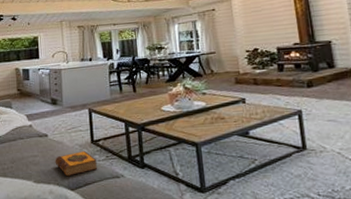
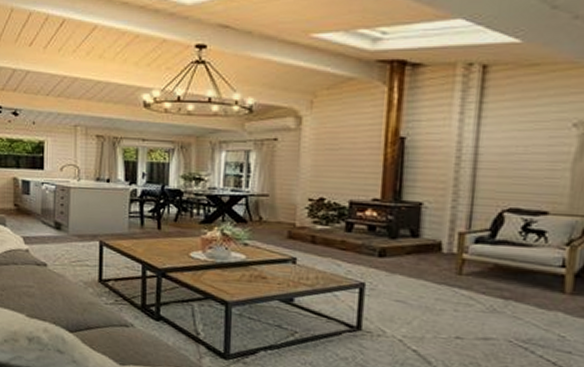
hardback book: present [55,151,98,177] -> none [53,289,104,317]

